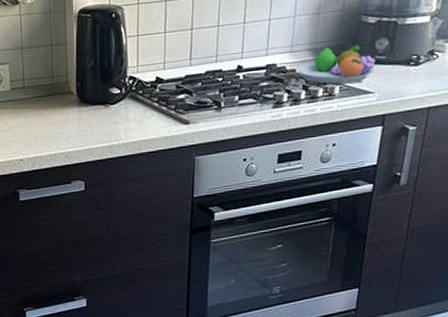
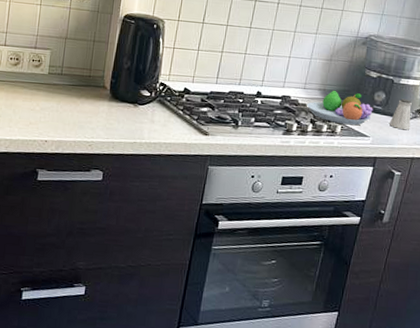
saltshaker: none [396,41,423,78] -> present [388,98,412,131]

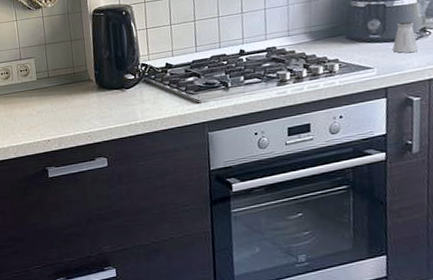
fruit bowl: present [307,91,373,126] -> none [295,27,371,63]

